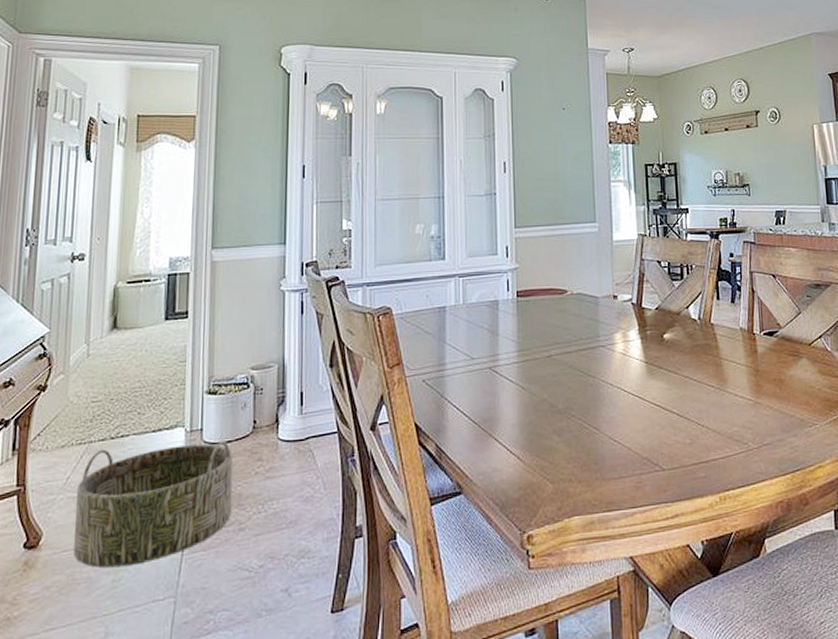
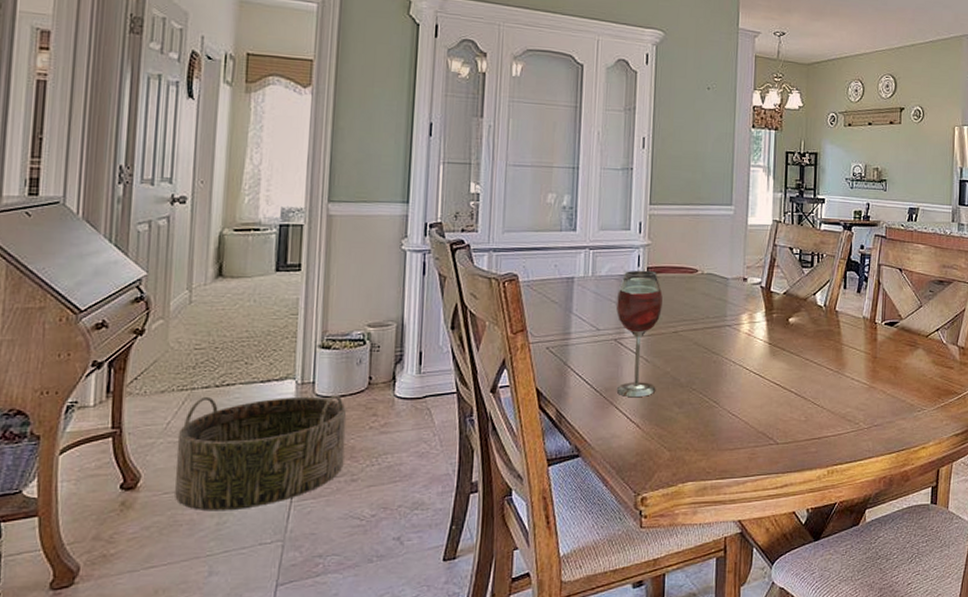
wineglass: none [488,294,534,427] -> present [615,270,663,397]

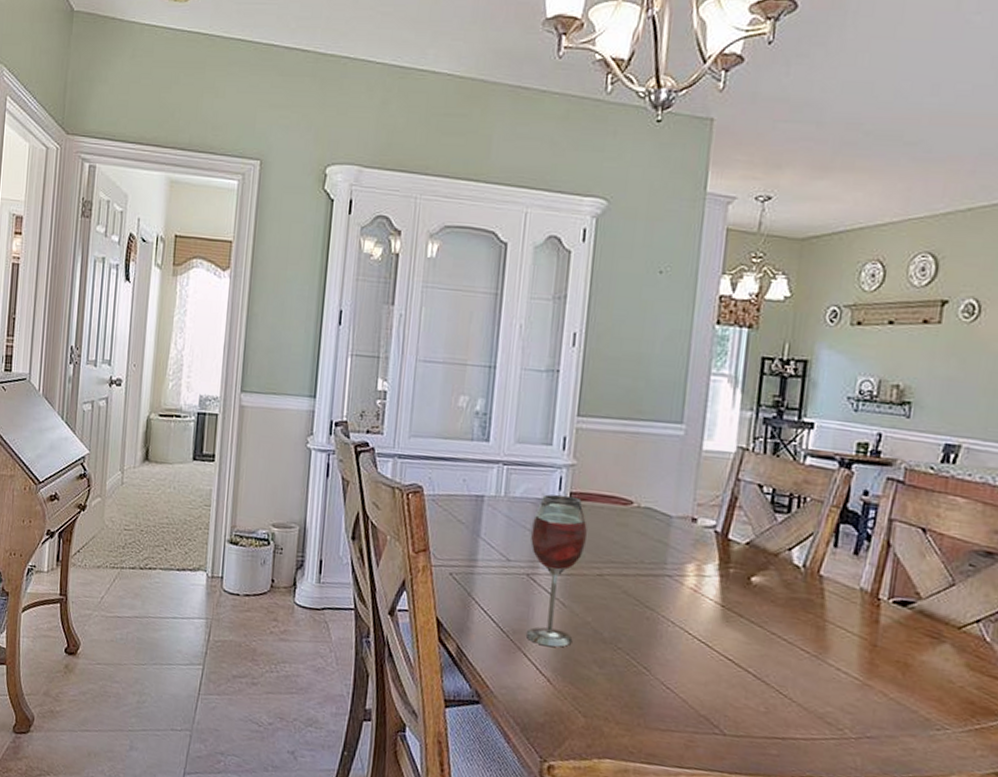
basket: present [175,395,347,511] -> none [106,576,251,693]

